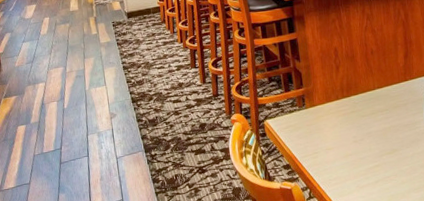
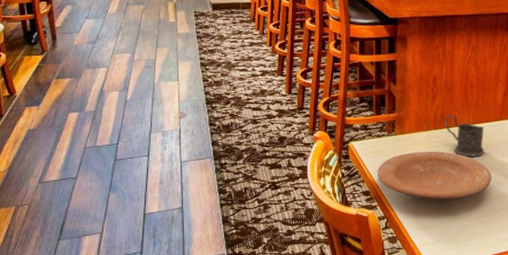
plate: none [294,118,406,166] -> present [377,151,492,199]
mug: none [351,82,394,120] -> present [445,115,485,157]

